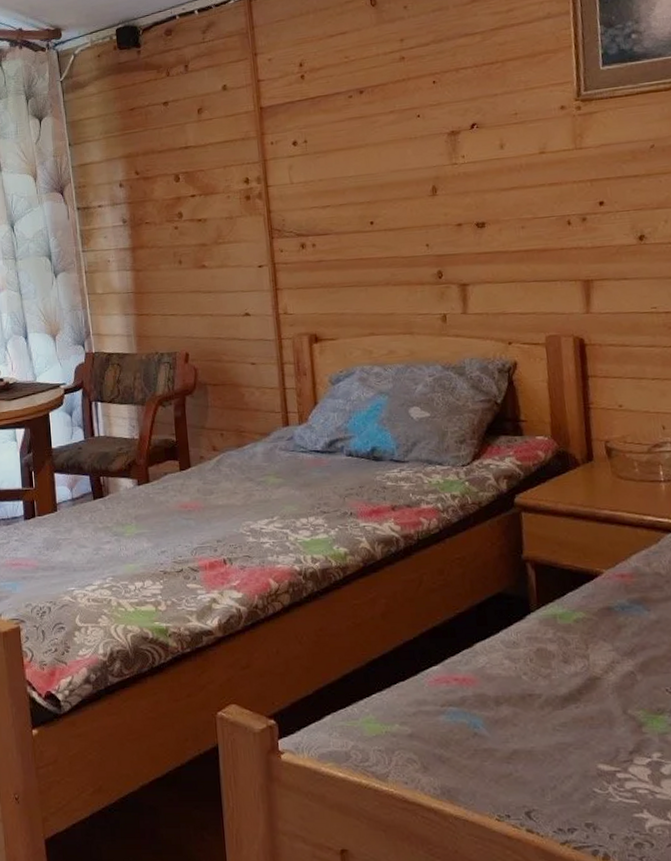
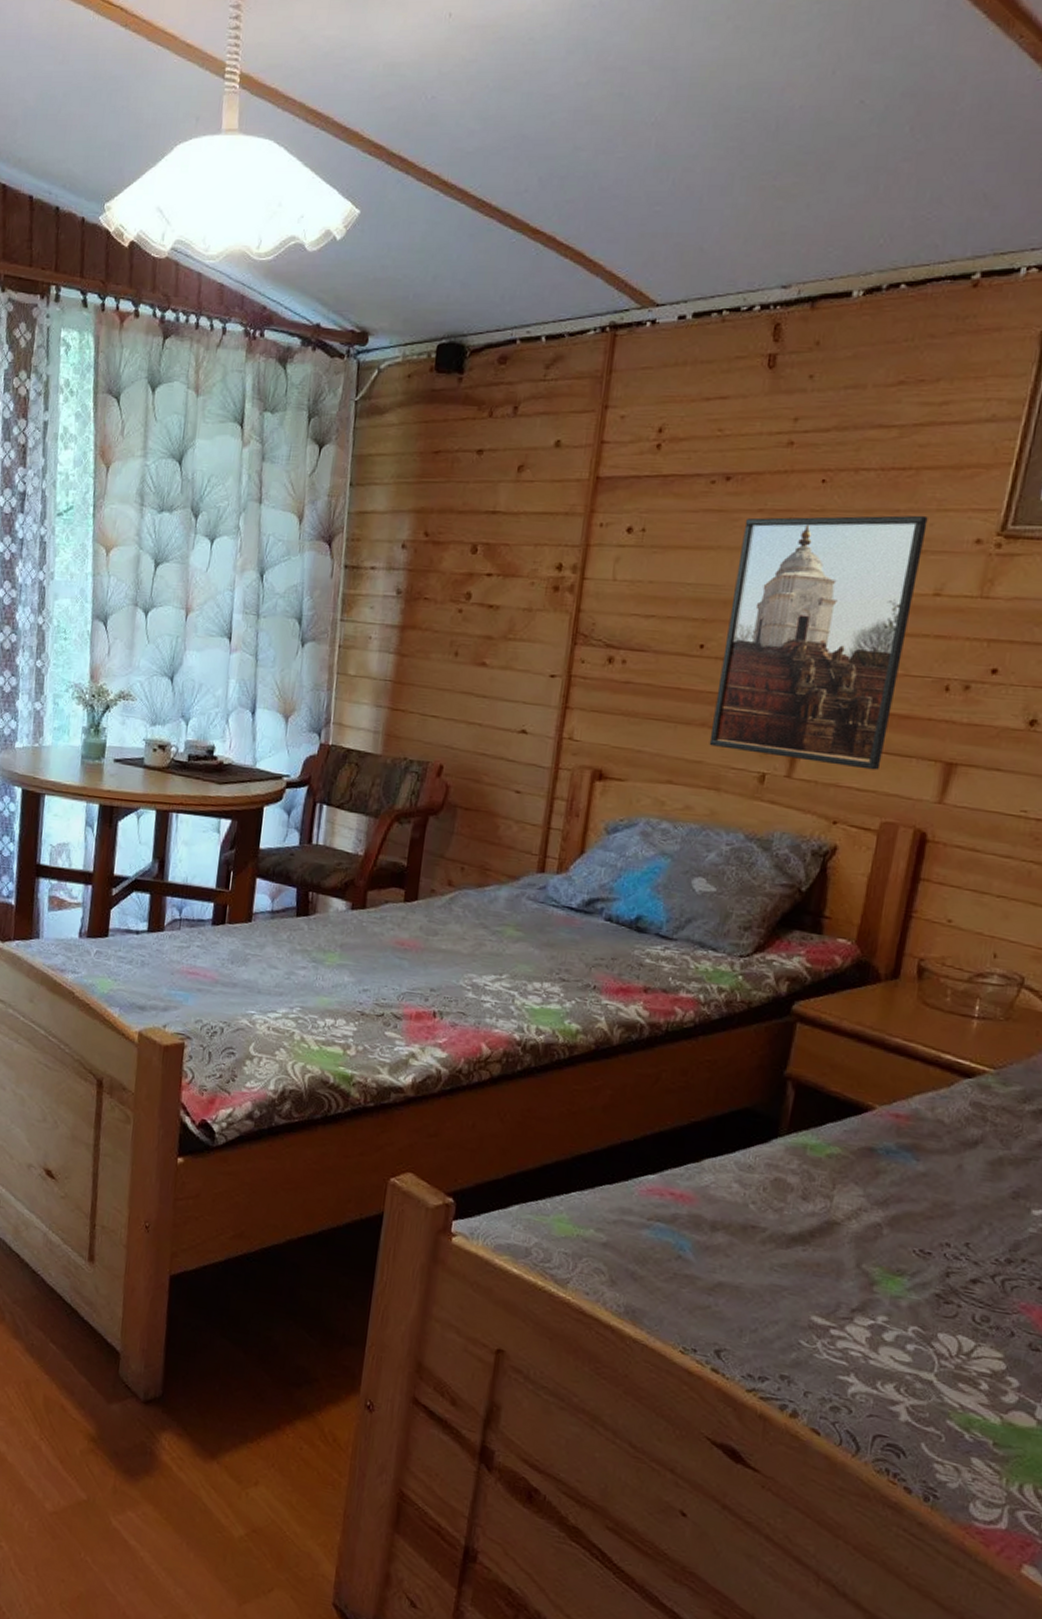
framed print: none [382,95,534,300] -> present [709,515,928,770]

